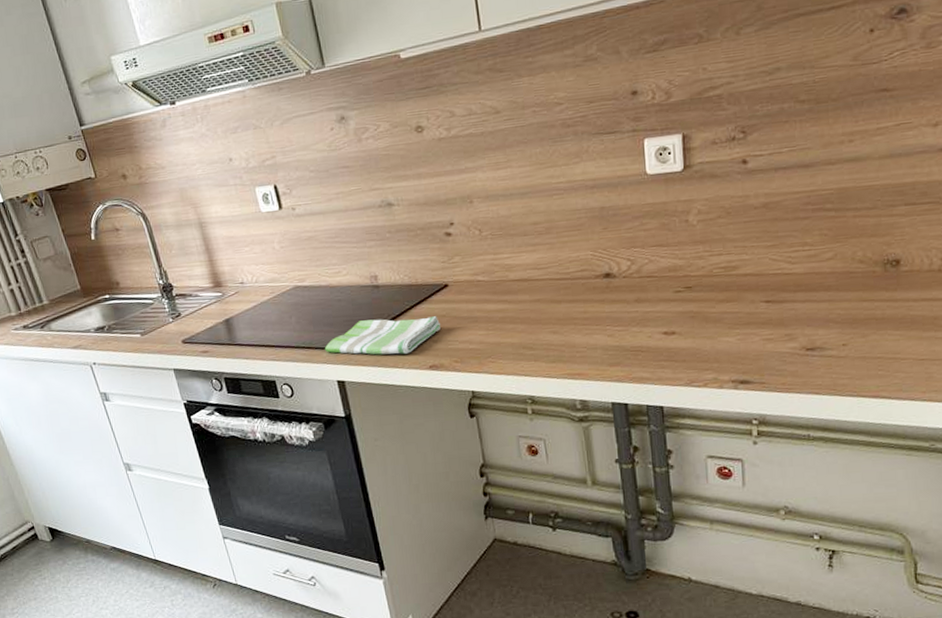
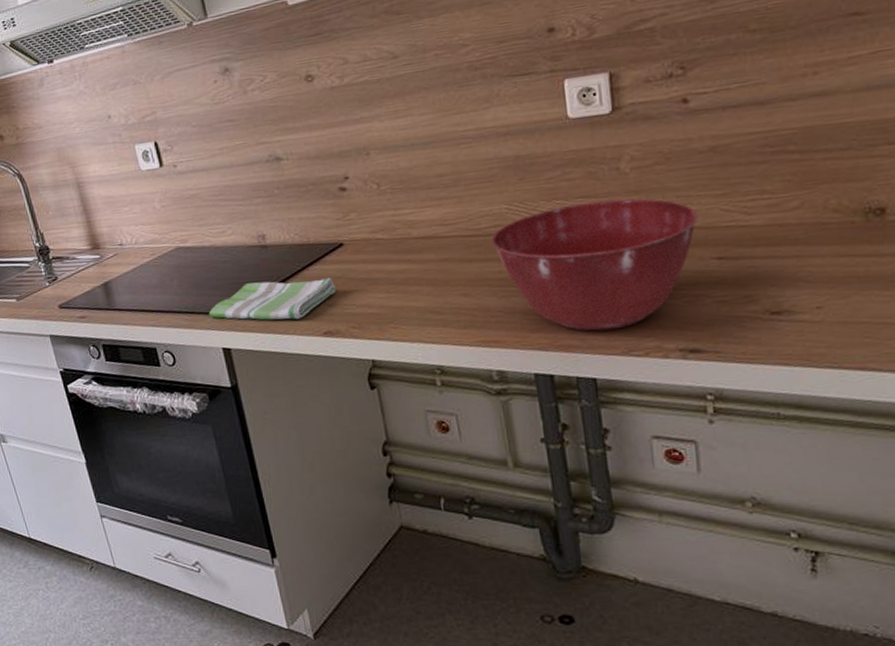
mixing bowl: none [578,248,752,365] -> present [491,198,699,331]

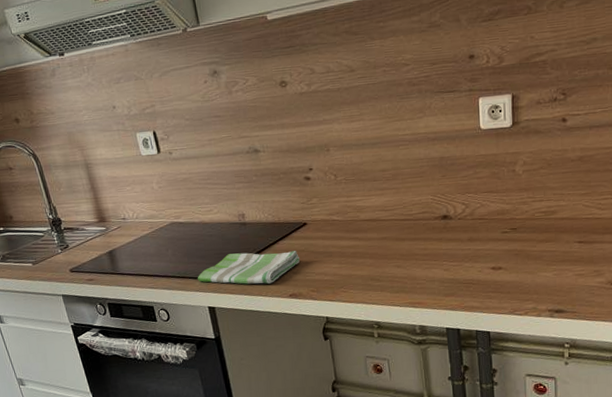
mixing bowl: present [491,198,699,331] -> none [419,194,568,296]

